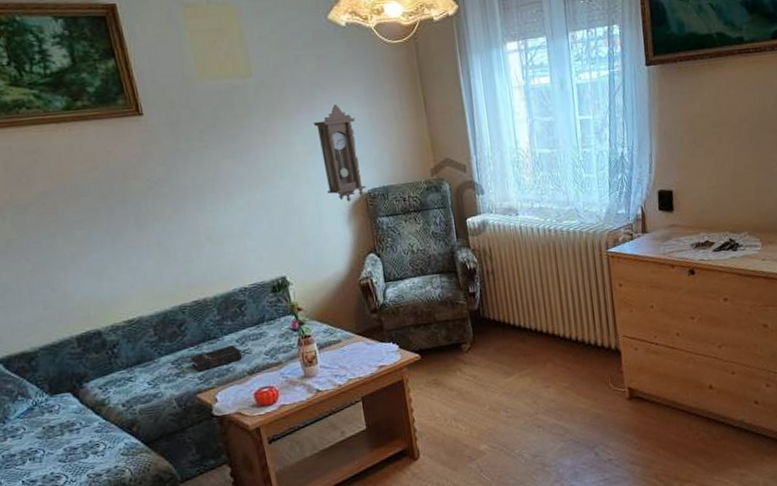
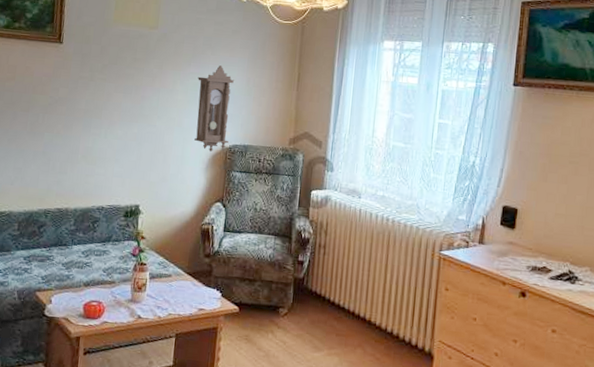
hardback book: present [189,344,243,372] -> none [39,254,84,273]

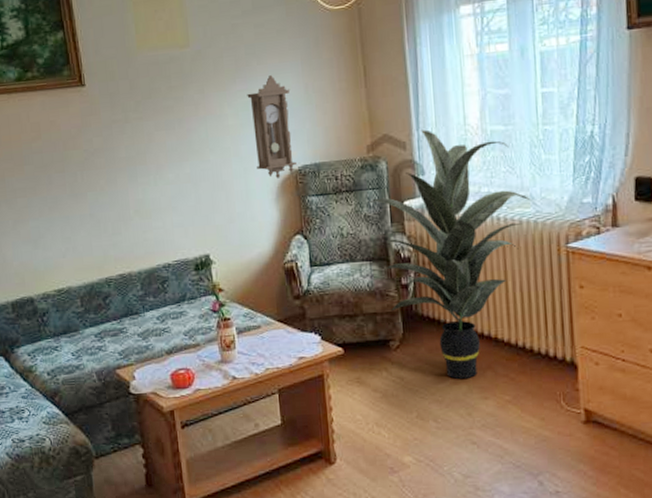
indoor plant: none [281,134,418,352] -> present [366,129,533,379]

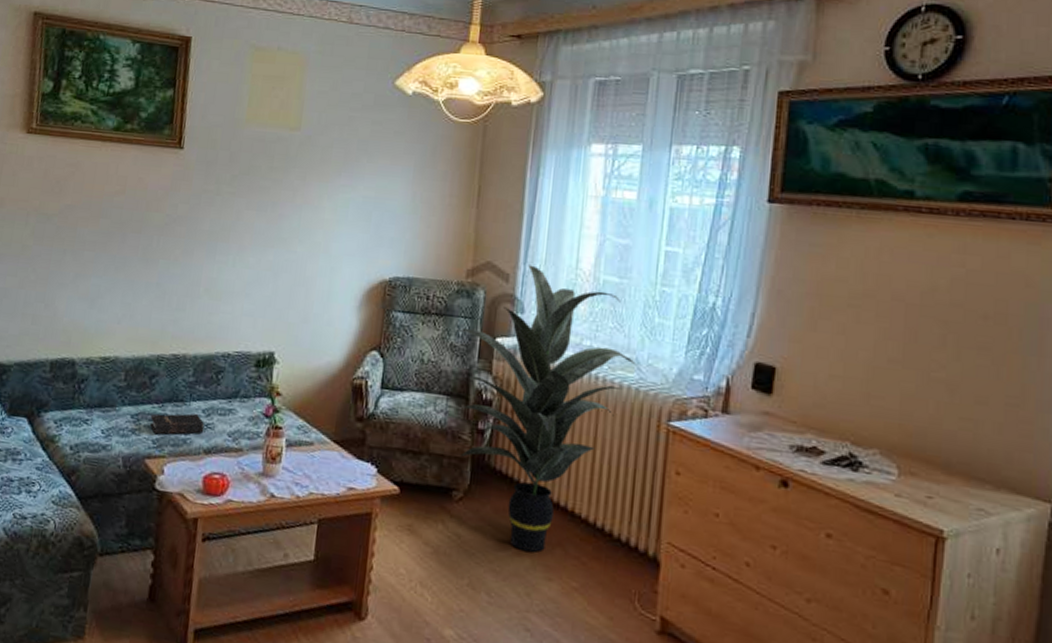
hardback book: none [112,321,162,347] -> present [150,413,204,435]
pendulum clock: present [247,75,297,178] -> none [345,176,397,286]

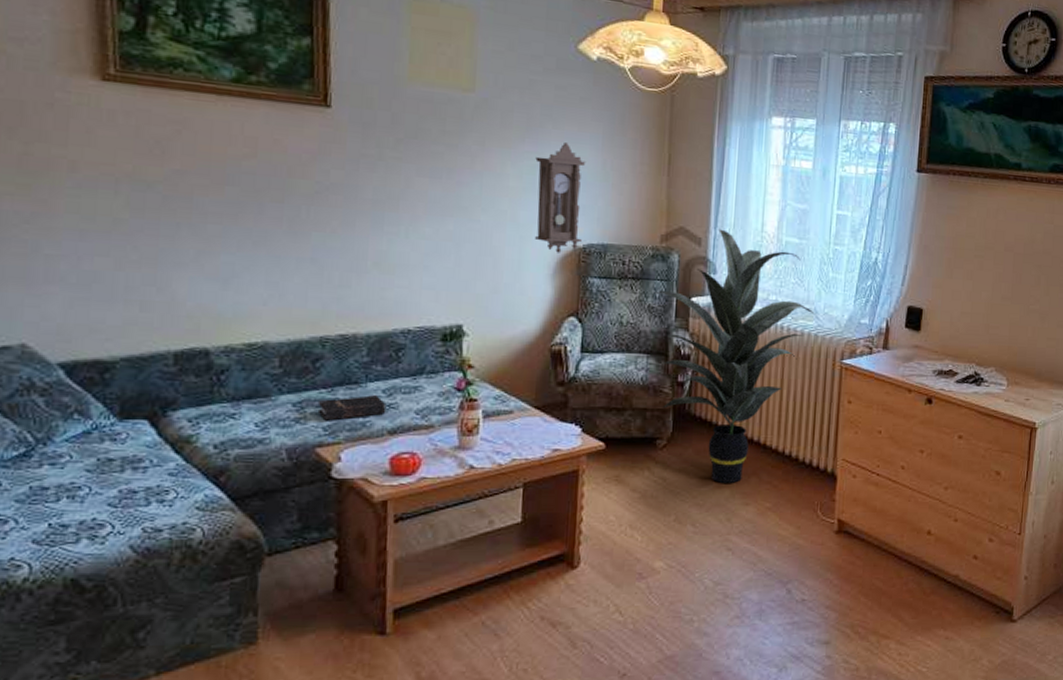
pendulum clock: none [345,176,397,286] -> present [535,143,586,253]

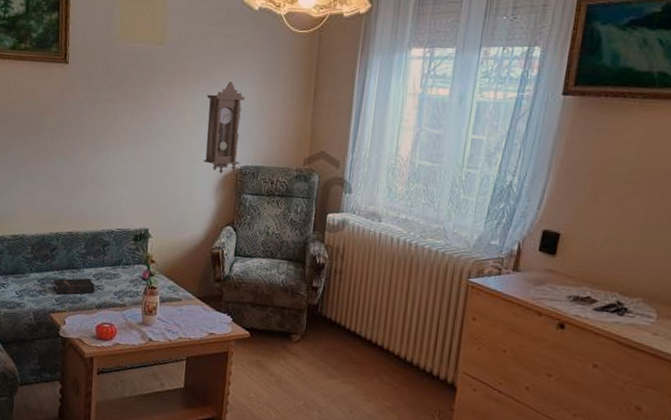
indoor plant: present [652,229,817,483] -> none [295,153,445,381]

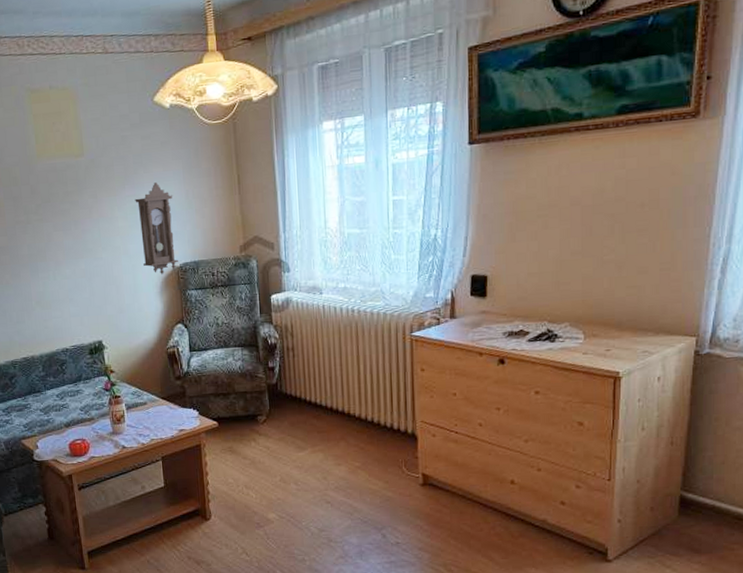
hardback book: present [53,277,95,295] -> none [17,398,61,421]

